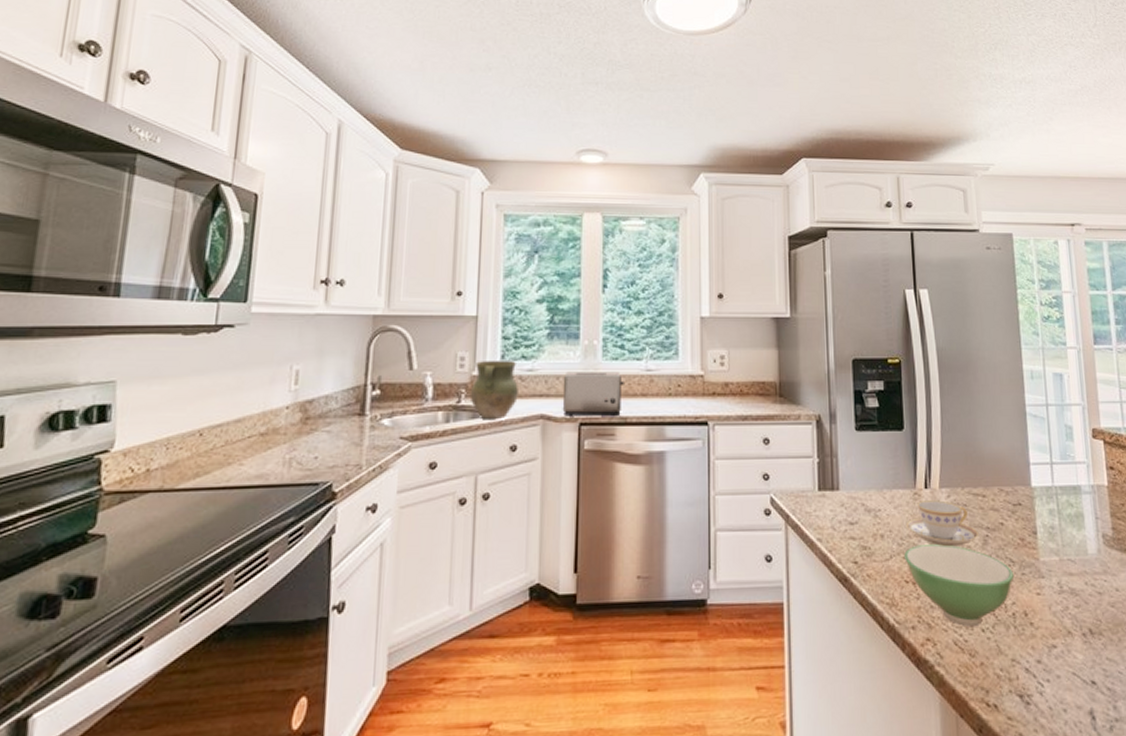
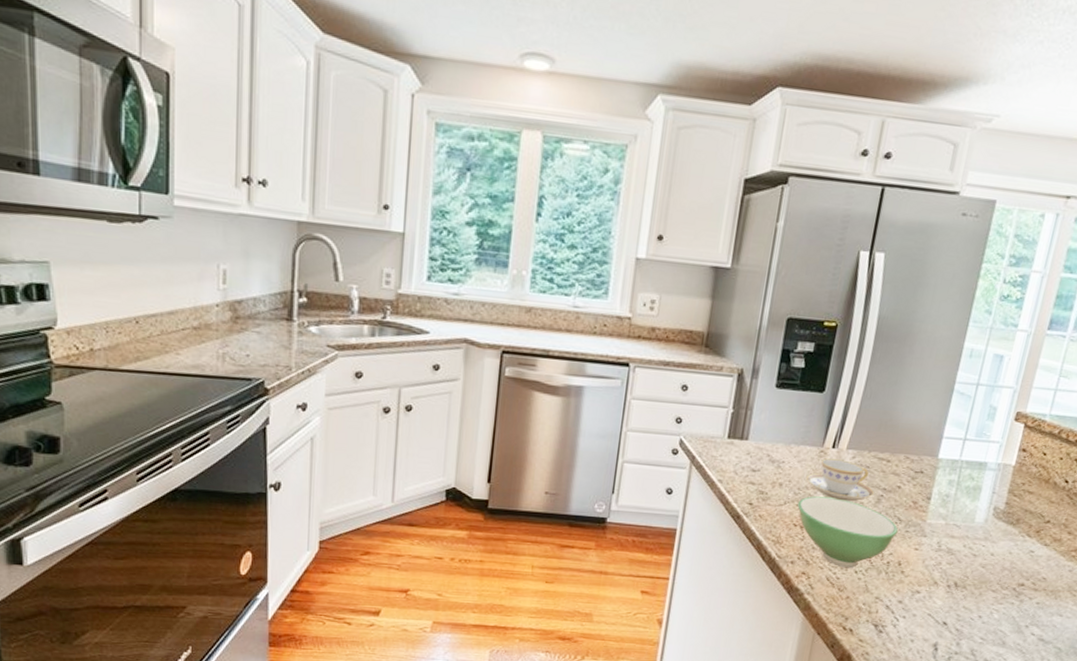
ceramic jug: present [469,360,518,420] -> none [395,279,444,339]
toaster: present [562,371,624,416] -> none [486,299,550,348]

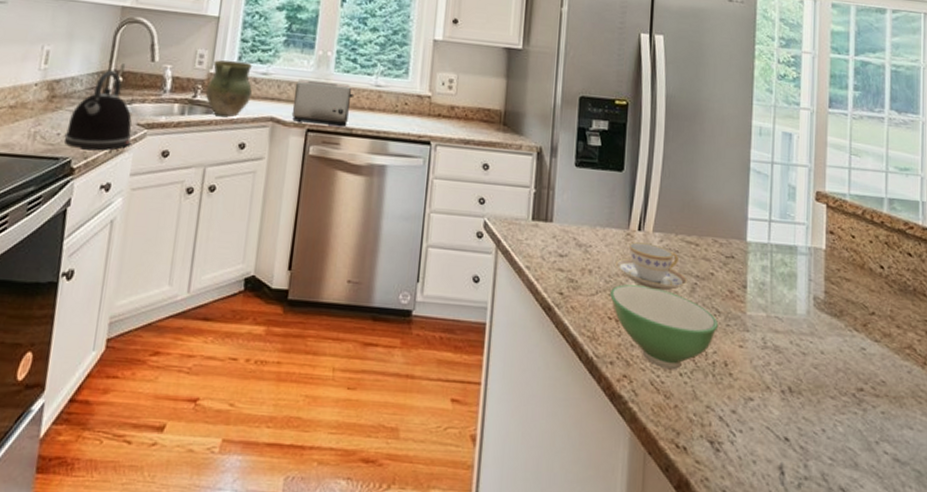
kettle: none [254,290,323,372] -> present [64,70,132,151]
ceramic jug: none [395,279,444,339] -> present [205,60,252,118]
toaster: none [486,299,550,348] -> present [291,79,353,126]

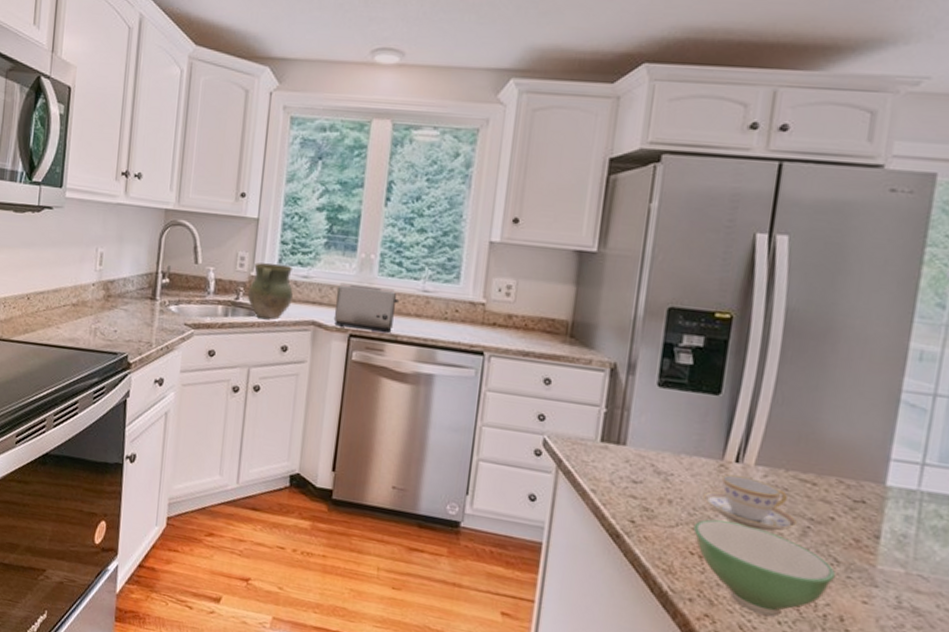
kettle: present [64,70,132,151] -> none [120,271,181,348]

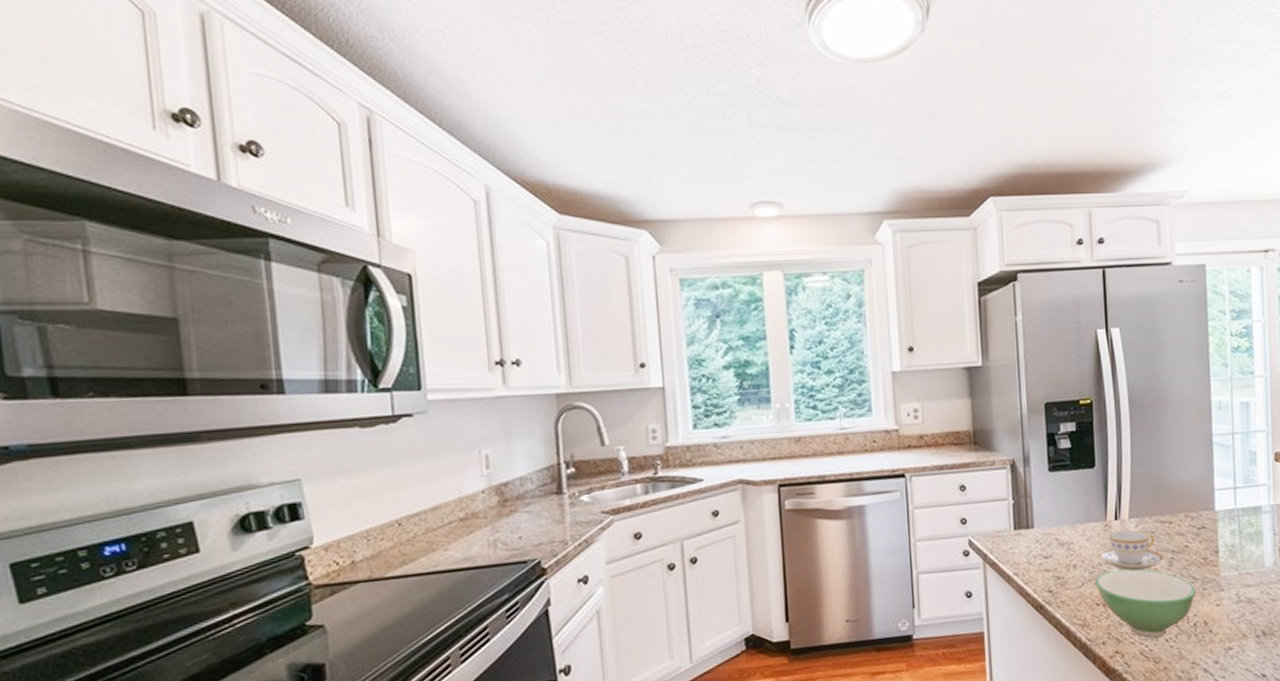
ceramic jug: present [247,262,293,320] -> none [665,428,715,489]
toaster: present [333,282,399,333] -> none [758,432,820,479]

